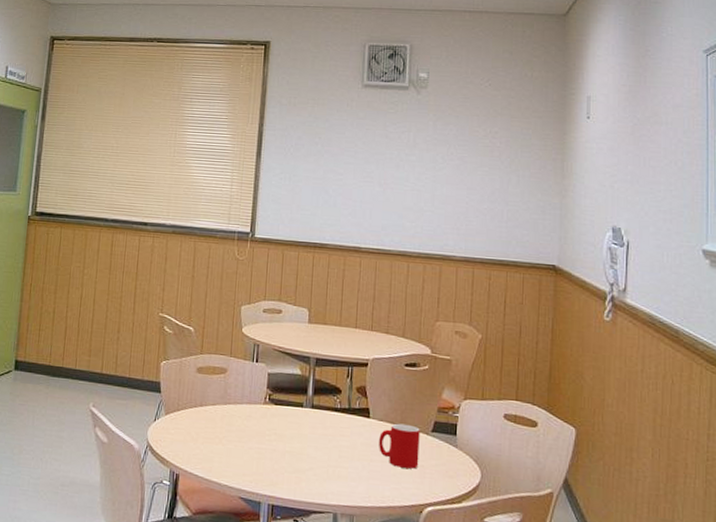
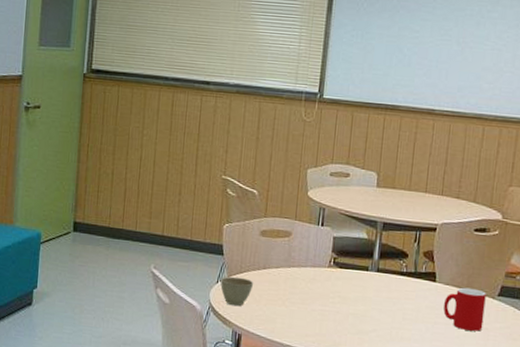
cup: none [158,414,191,445] -> present [220,276,254,307]

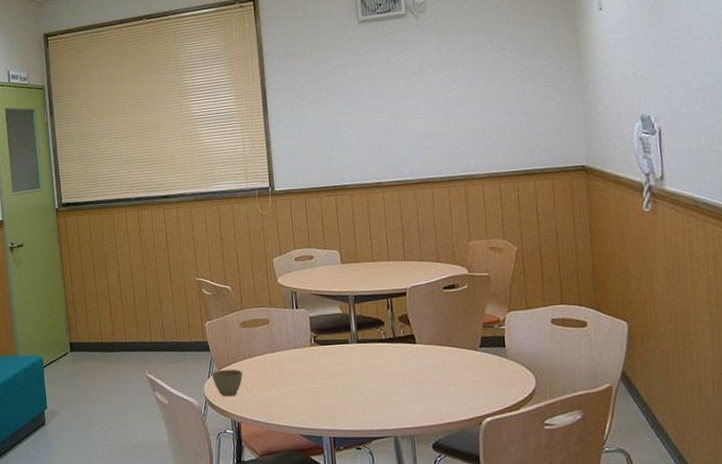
cup: present [443,287,486,331] -> none [428,344,471,385]

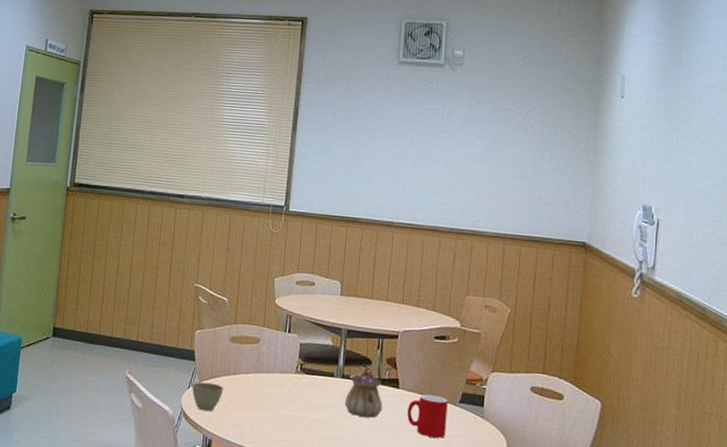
teapot: none [363,329,404,377] -> present [344,367,383,418]
cup: none [428,344,471,385] -> present [407,394,448,438]

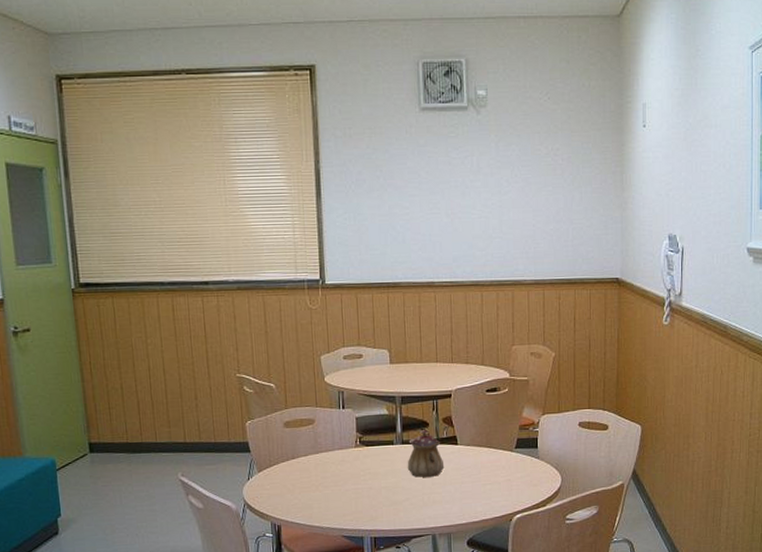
cup: present [192,381,224,412] -> none [252,470,285,500]
cup: present [407,394,448,438] -> none [468,445,506,485]

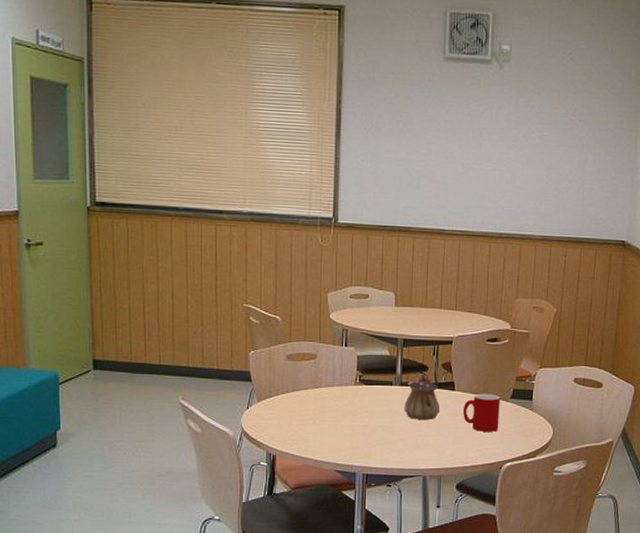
cup: none [468,445,506,485] -> present [463,393,500,432]

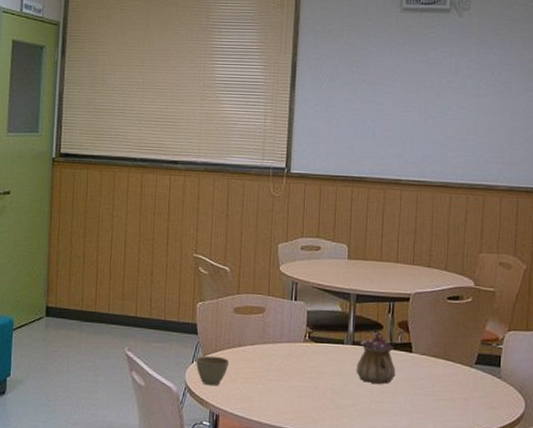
cup: none [251,401,284,429] -> present [196,355,230,386]
cup: present [463,393,500,432] -> none [421,357,463,401]

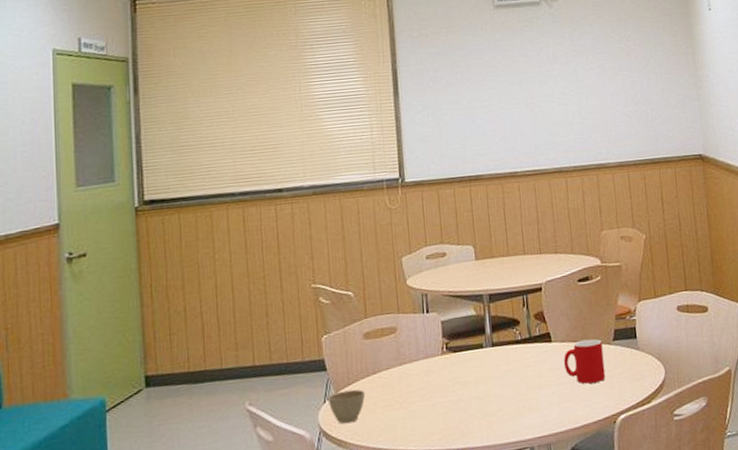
teapot: present [356,332,396,384] -> none [498,328,539,383]
cup: none [421,357,463,401] -> present [564,339,606,384]

